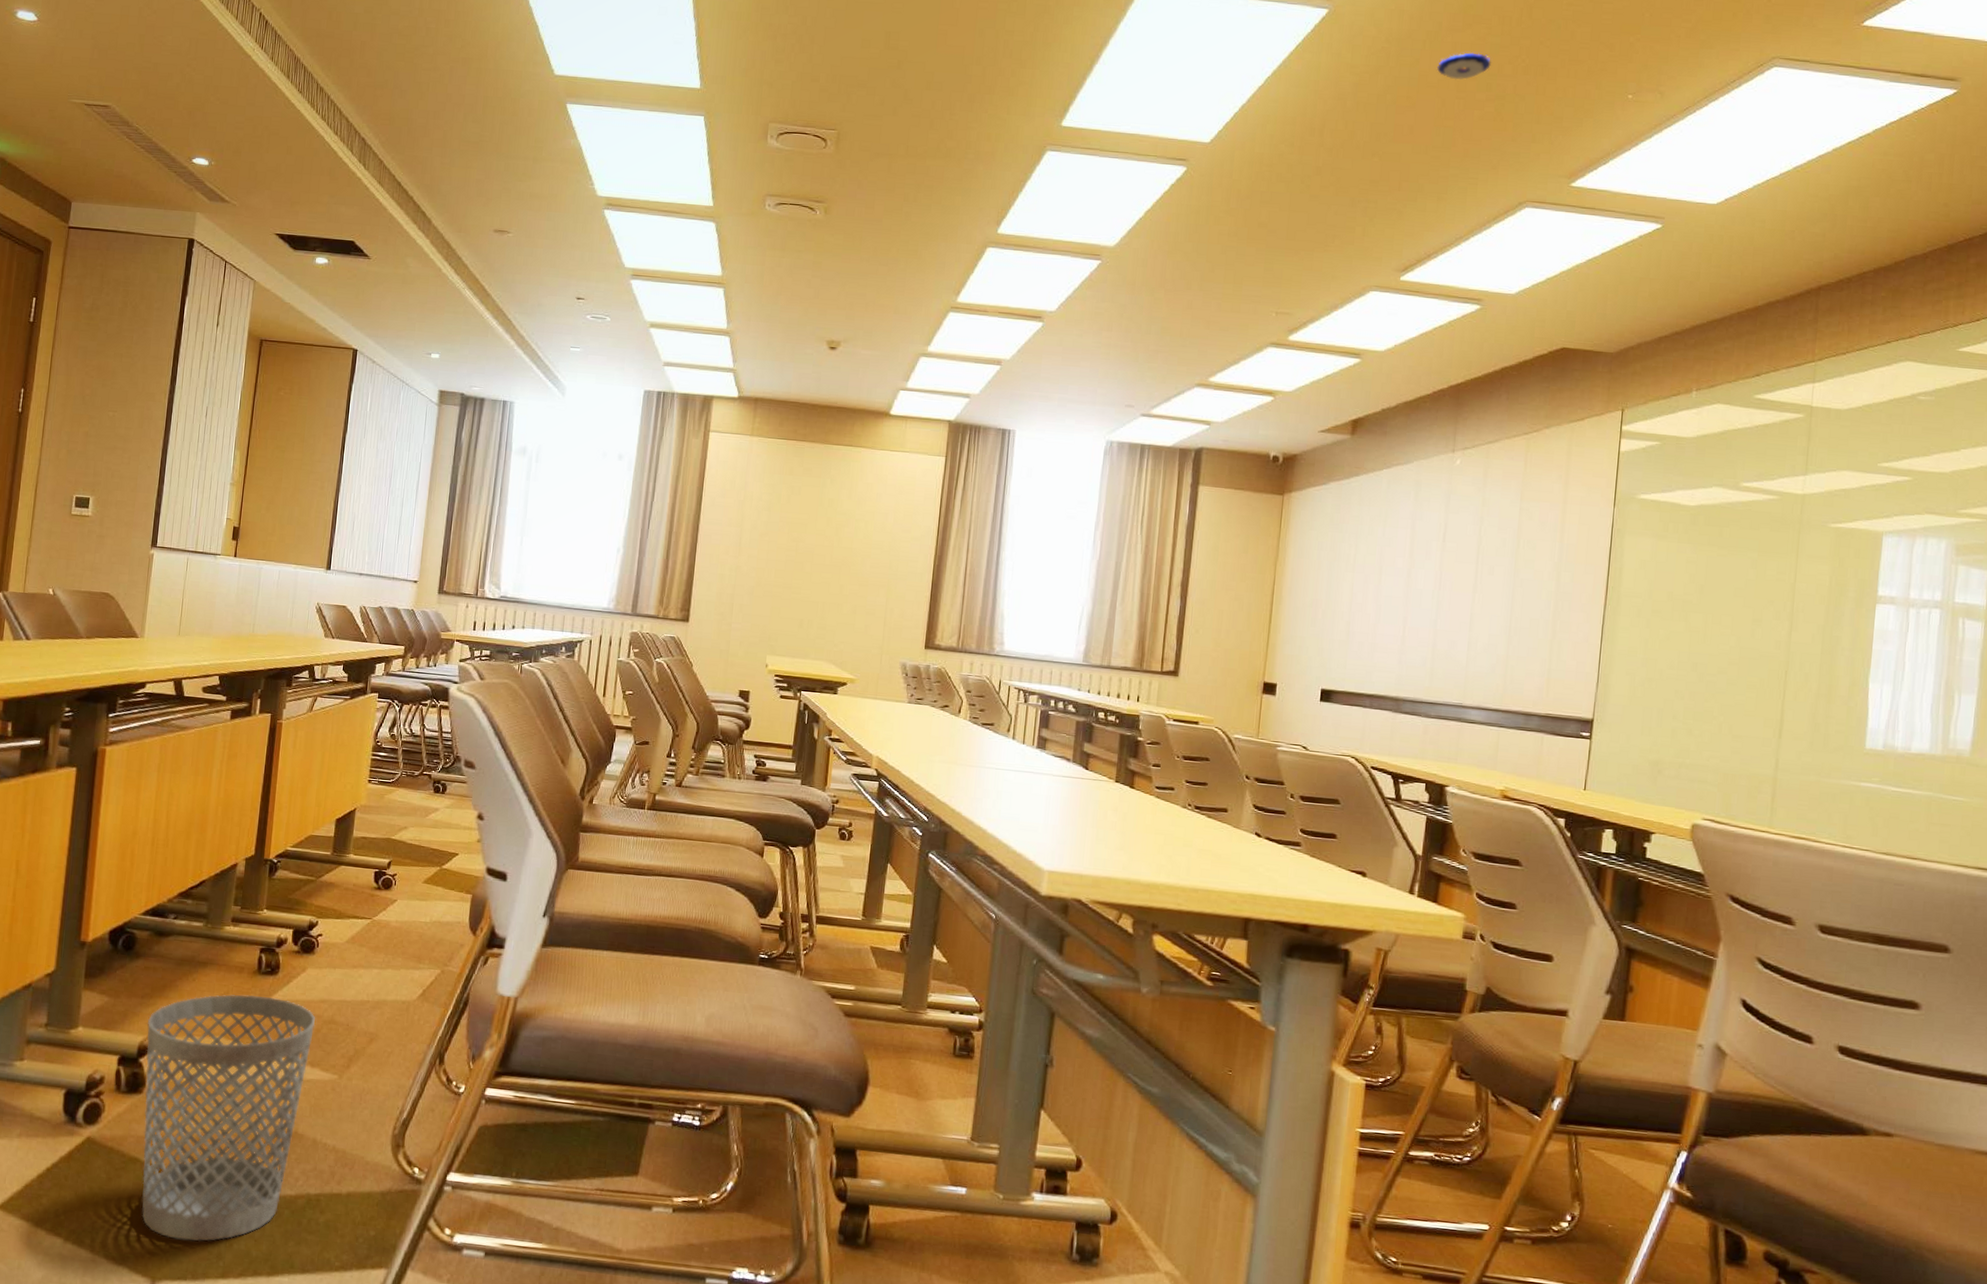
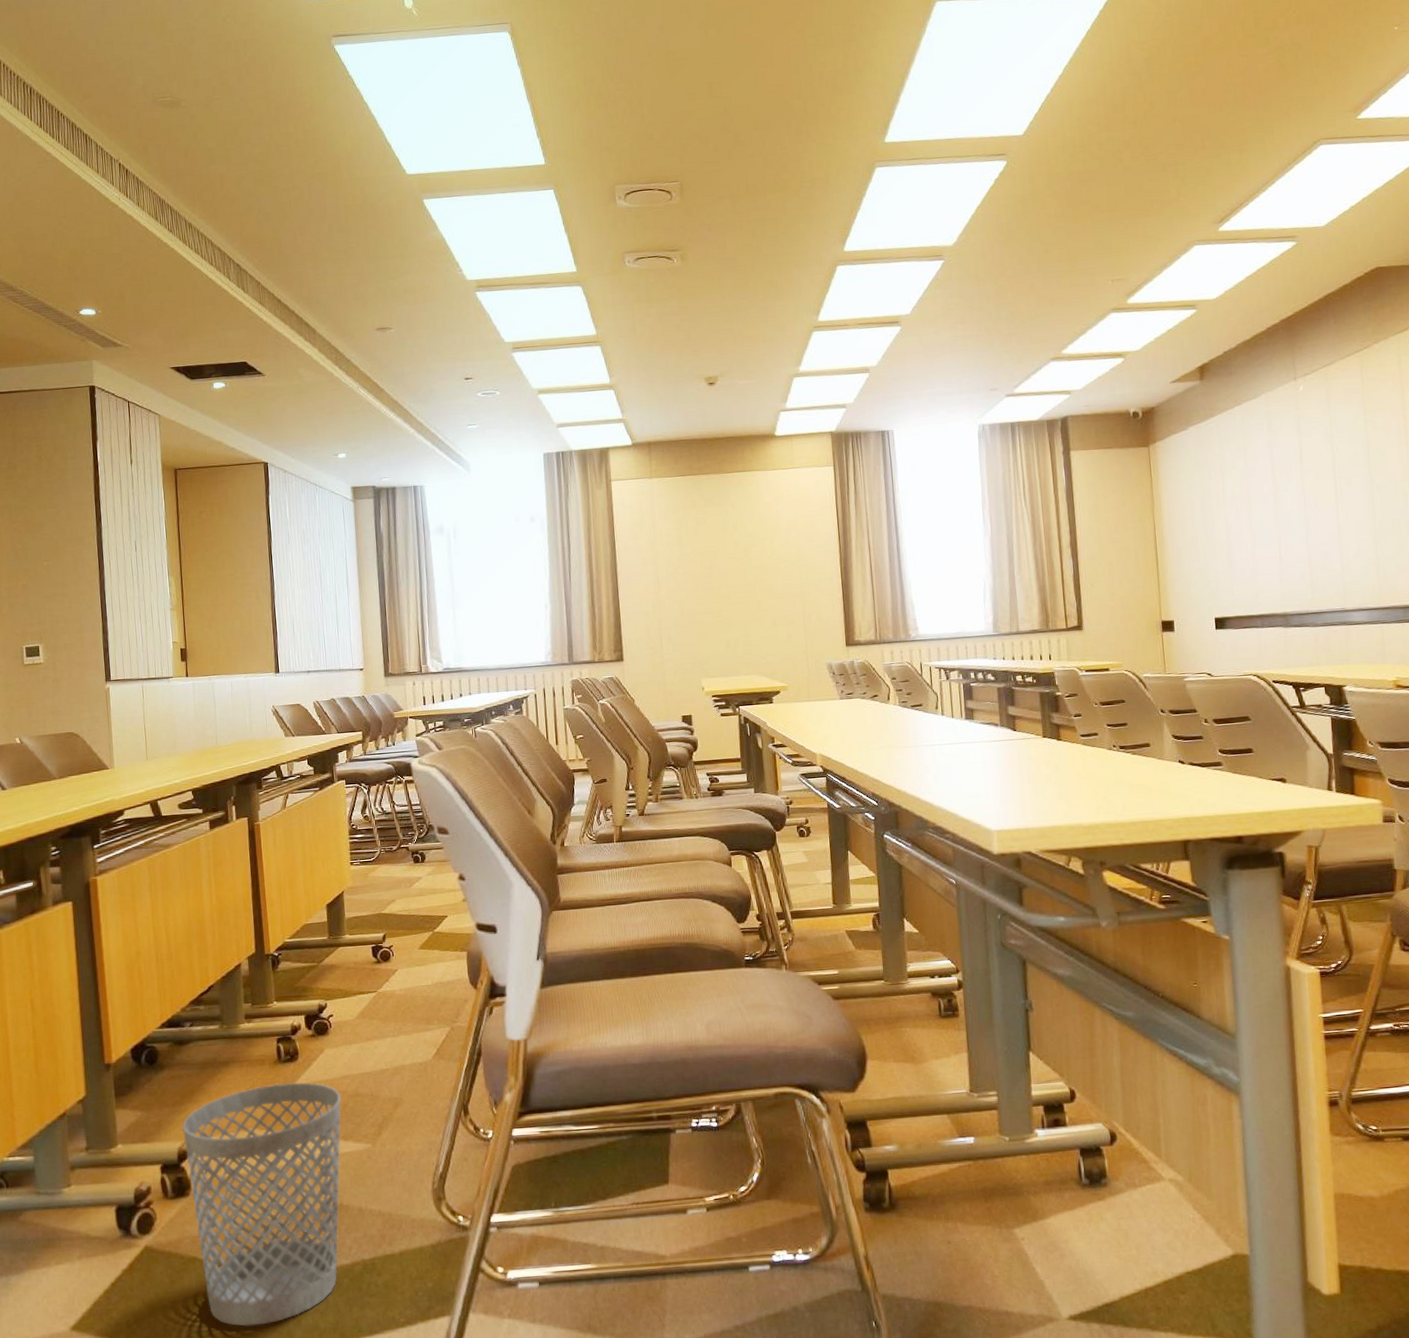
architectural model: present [1437,52,1491,80] -> none [1218,11,1266,40]

